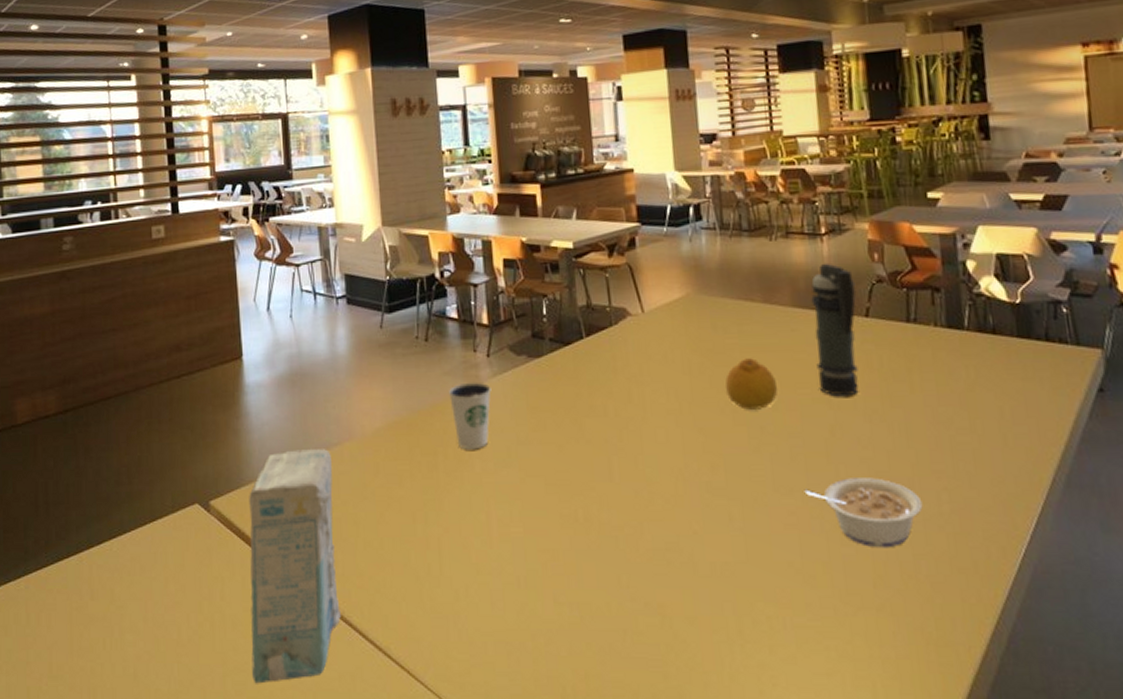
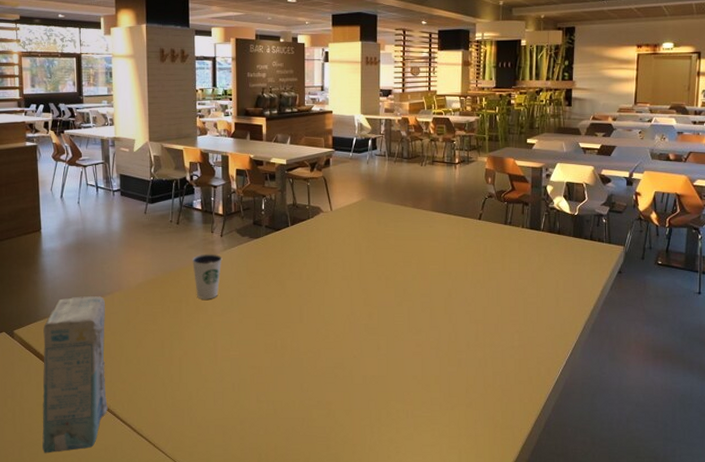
fruit: present [724,358,778,410] -> none [382,244,417,278]
legume: present [804,478,923,548] -> none [428,324,502,368]
smoke grenade: present [811,264,859,397] -> none [444,184,475,271]

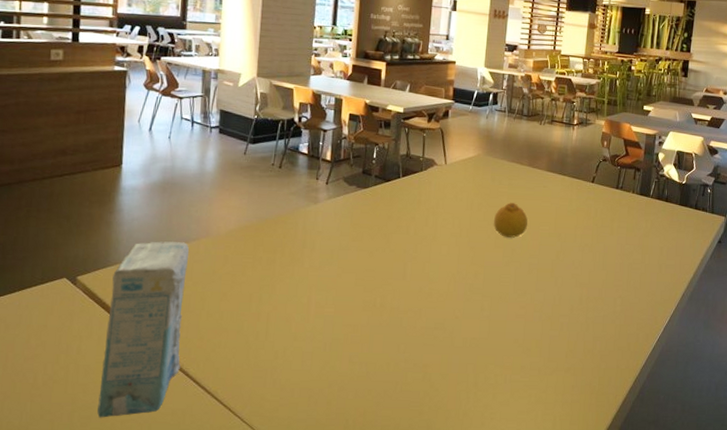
dixie cup: present [191,253,222,300] -> none [291,201,326,251]
fruit: none [382,244,417,278] -> present [493,203,528,238]

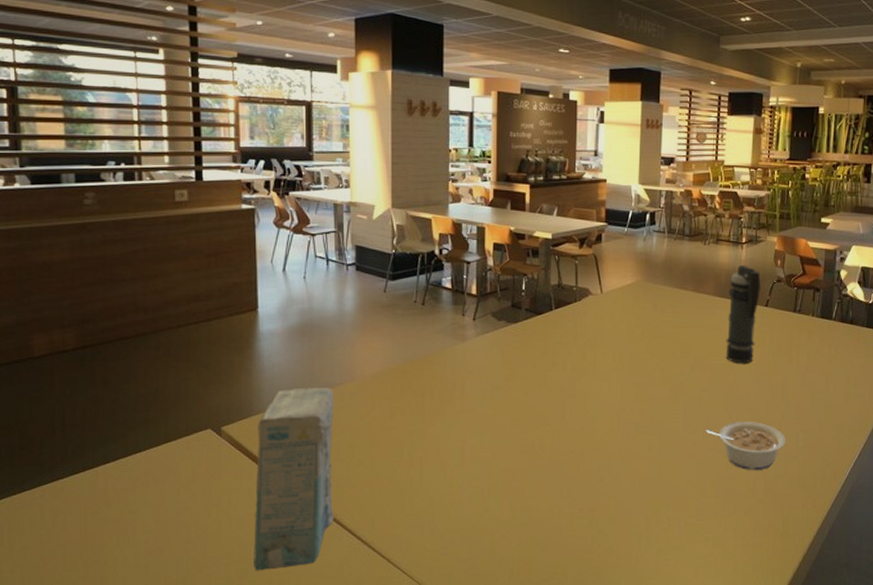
fruit: present [493,203,528,238] -> none [657,332,696,370]
legume: none [533,287,605,333] -> present [705,422,786,471]
smoke grenade: none [554,145,590,234] -> present [726,266,762,364]

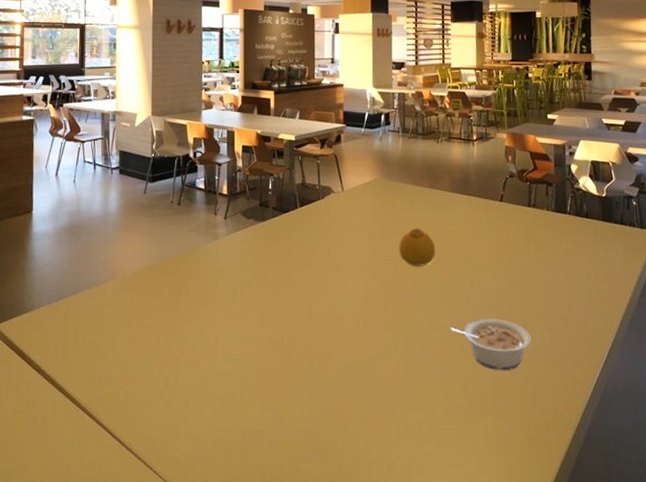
napkin: present [254,387,334,571] -> none [18,286,97,472]
fruit: none [657,332,696,370] -> present [398,228,436,266]
smoke grenade: present [726,266,762,364] -> none [463,162,495,259]

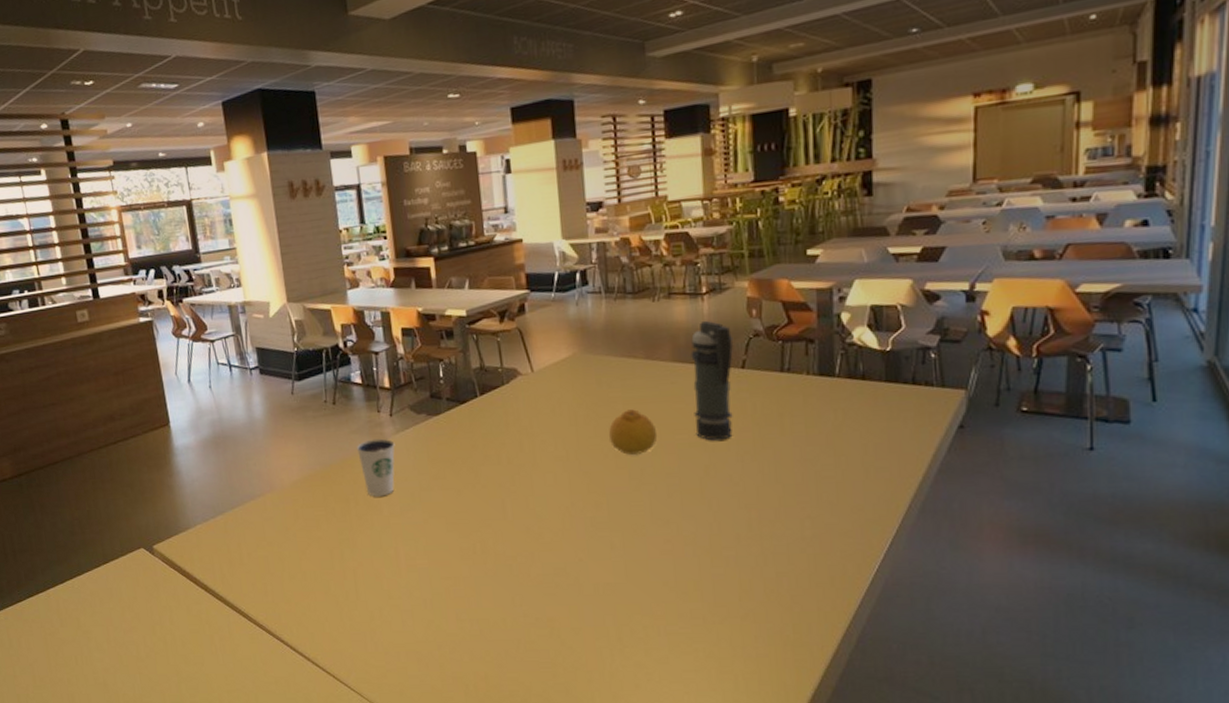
dixie cup: none [192,238,226,290] -> present [356,438,395,497]
legume: present [450,319,532,371] -> none [679,509,787,569]
smoke grenade: none [463,162,495,259] -> present [691,321,734,440]

